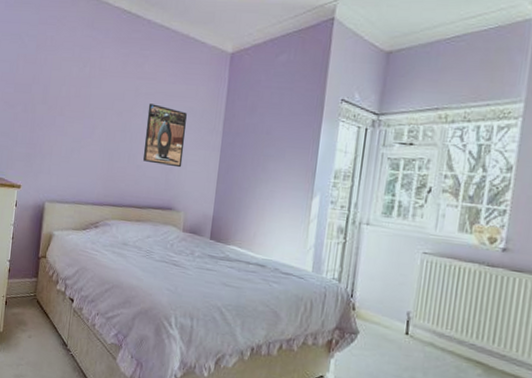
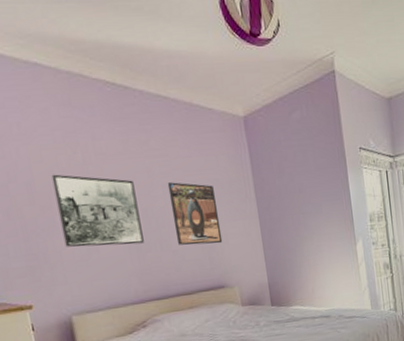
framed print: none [57,81,122,153] -> present [51,174,144,247]

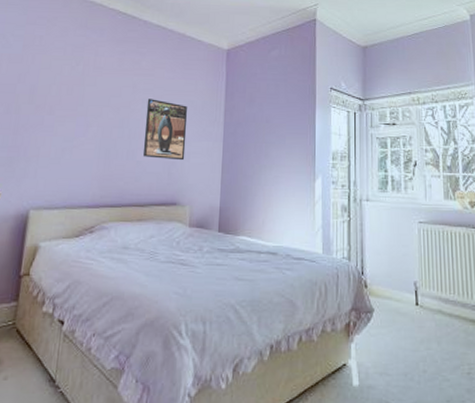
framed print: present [51,174,144,247] -> none [45,80,119,150]

